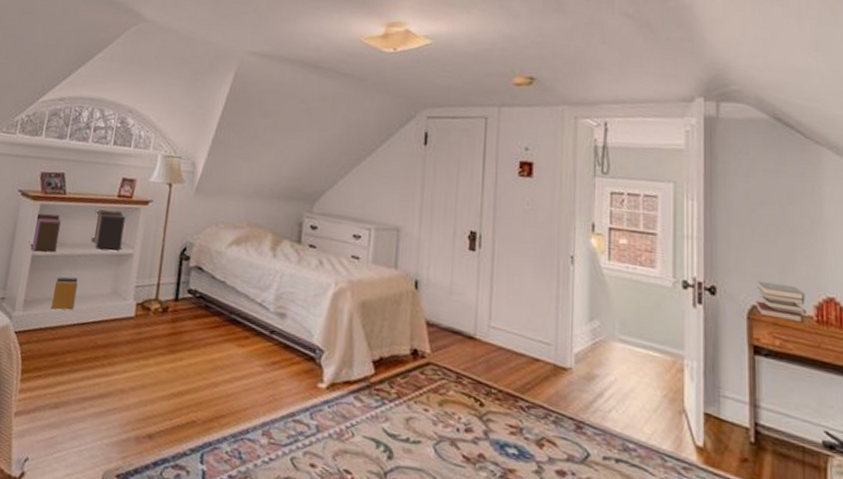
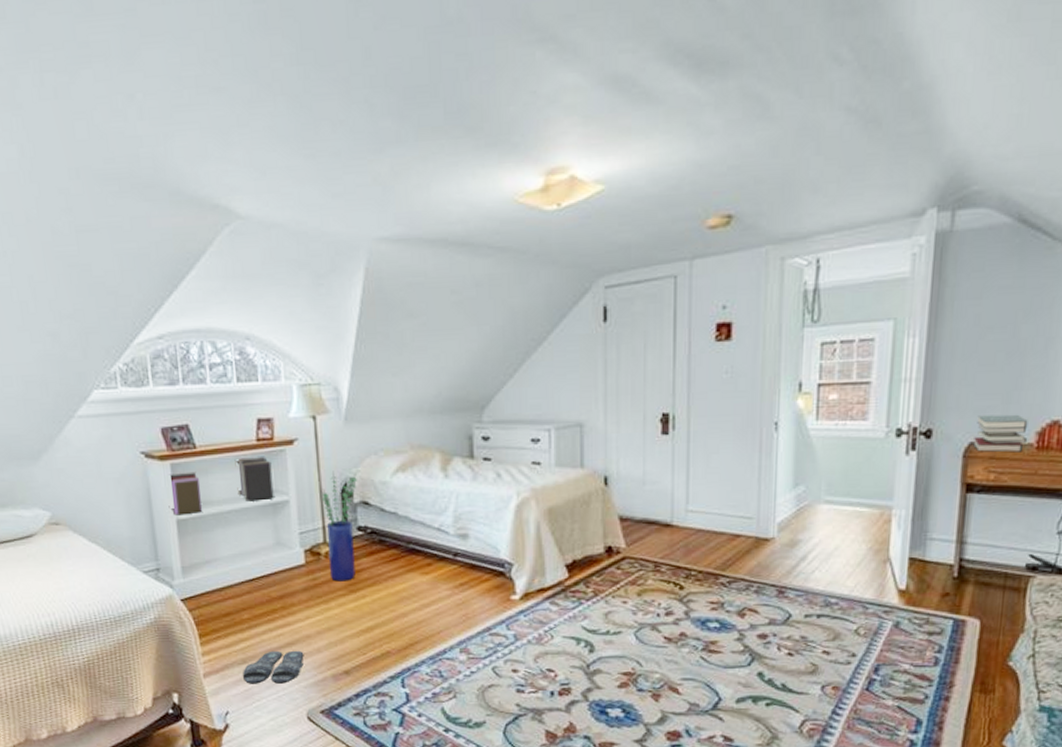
books: present [50,276,78,310] -> none [209,535,237,571]
slippers: none [51,399,114,437] -> present [243,650,305,684]
vase: none [154,234,197,341] -> present [322,471,357,582]

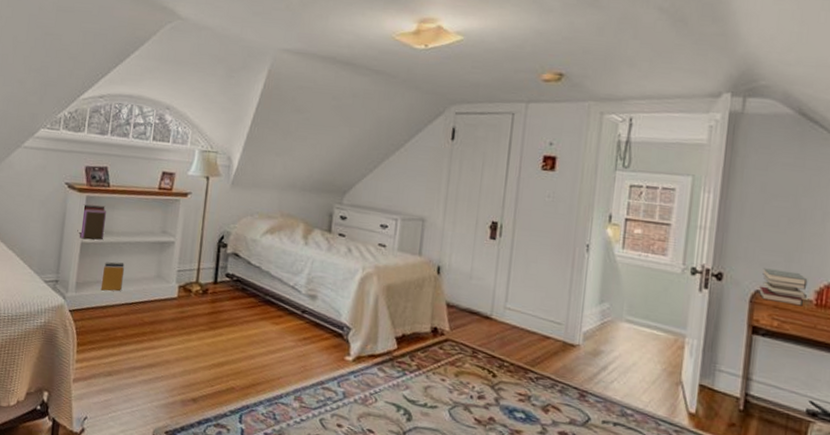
books: none [209,535,237,571] -> present [100,262,125,292]
books: present [234,457,274,502] -> none [134,201,167,239]
slippers: present [243,650,305,684] -> none [106,368,161,400]
vase: present [322,471,357,582] -> none [195,223,233,319]

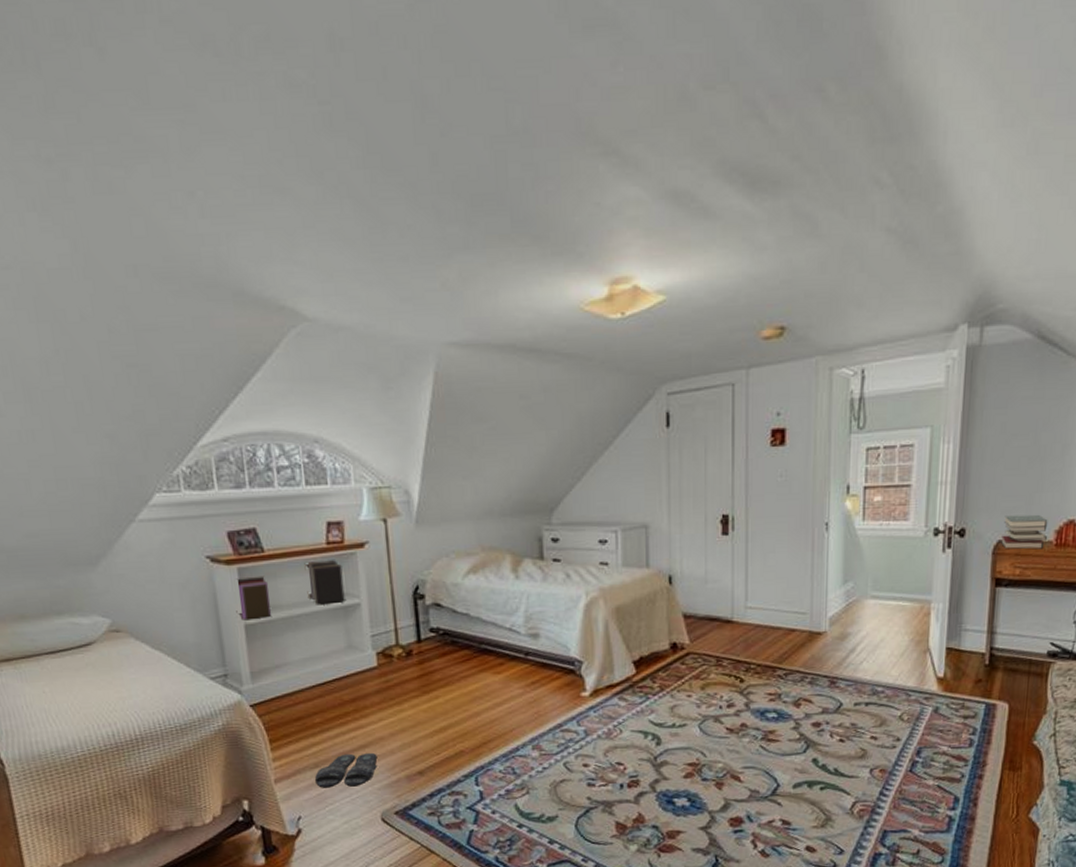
books: present [100,262,125,292] -> none [279,639,308,676]
slippers: none [106,368,161,400] -> present [315,752,378,788]
books: none [134,201,167,239] -> present [304,560,345,605]

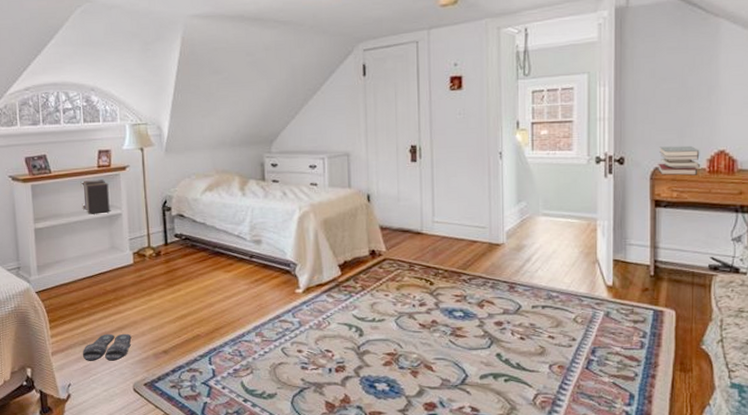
books: present [235,576,271,621] -> none [29,191,54,225]

